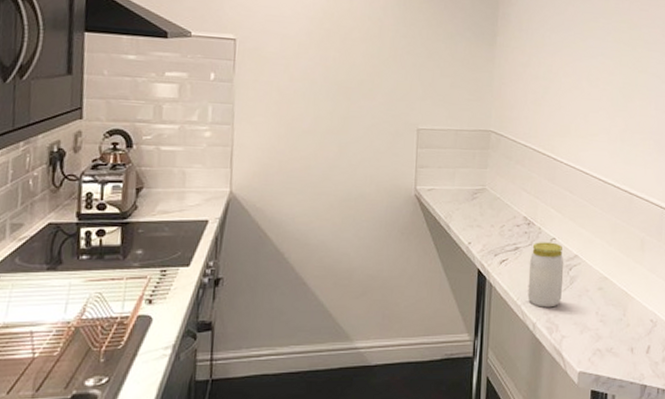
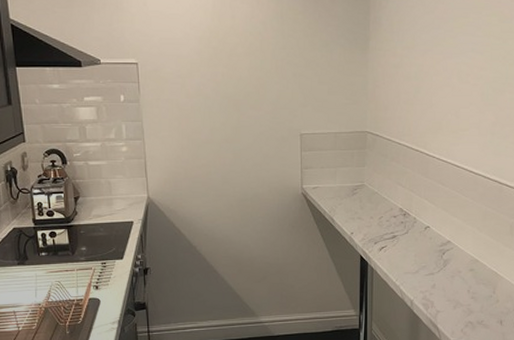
jar: present [527,242,564,308] -> none [405,230,438,287]

